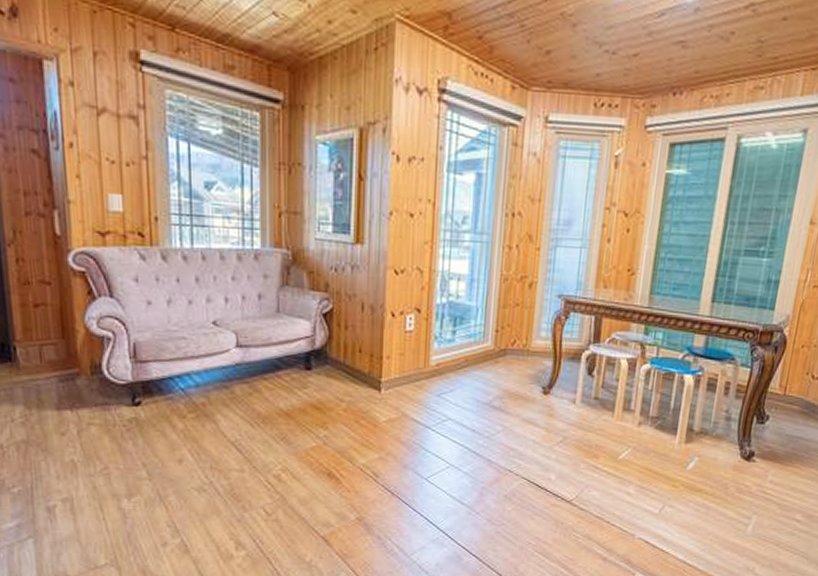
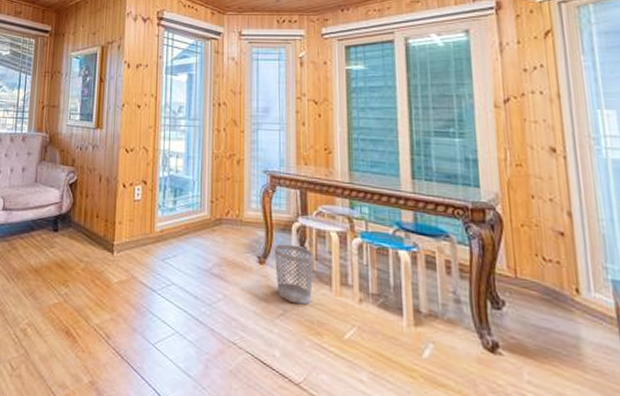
wastebasket: none [559,373,601,431] -> present [275,243,314,305]

